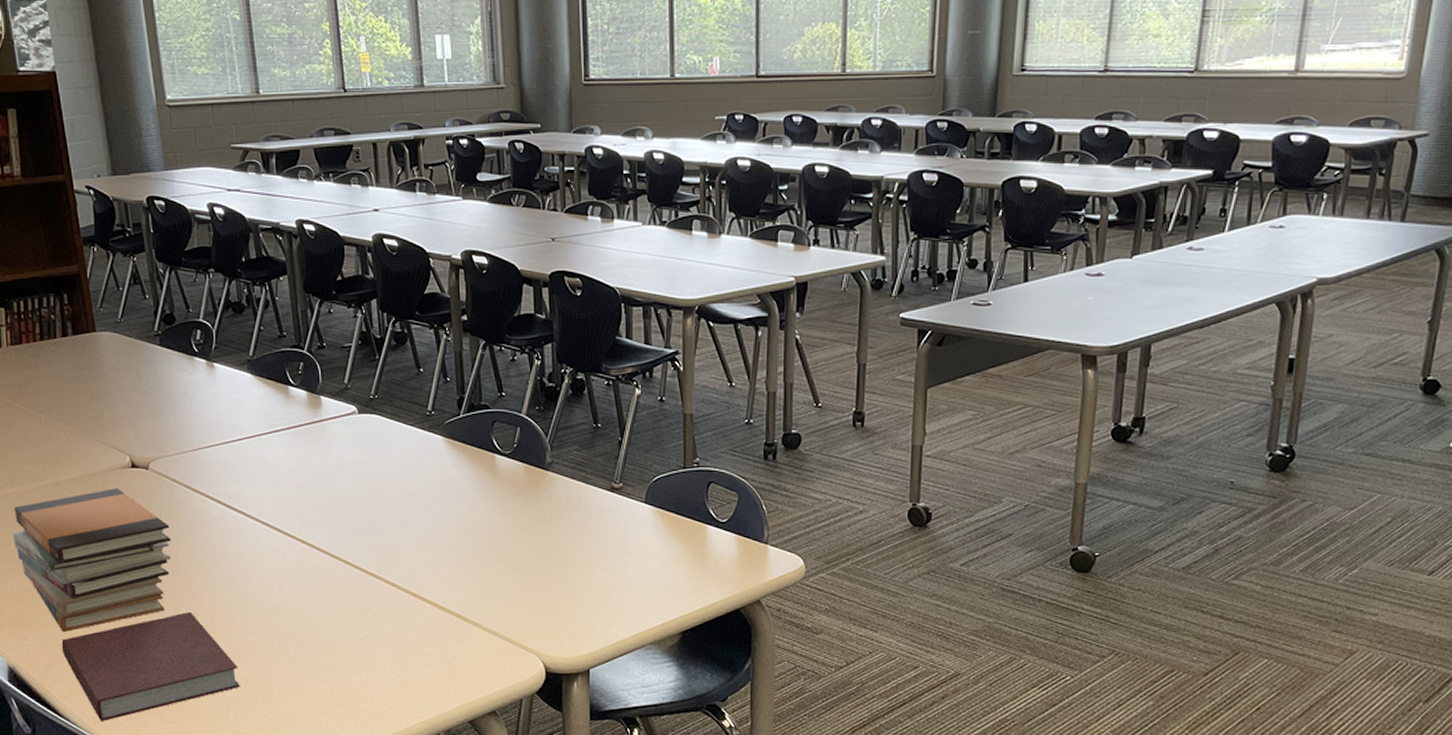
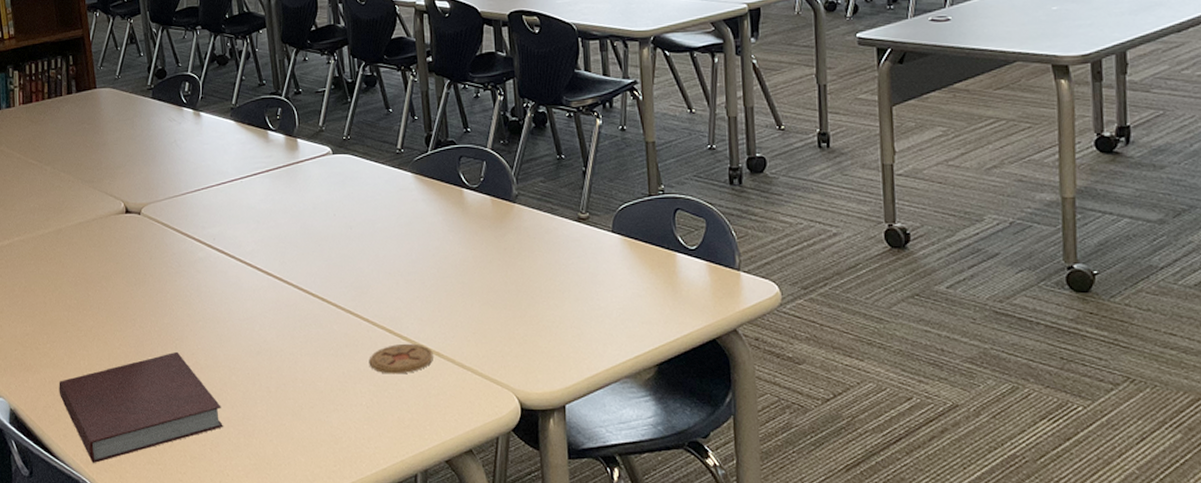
book stack: present [12,488,171,633] -> none [18,233,160,375]
coaster: none [393,607,459,638] -> present [369,343,433,374]

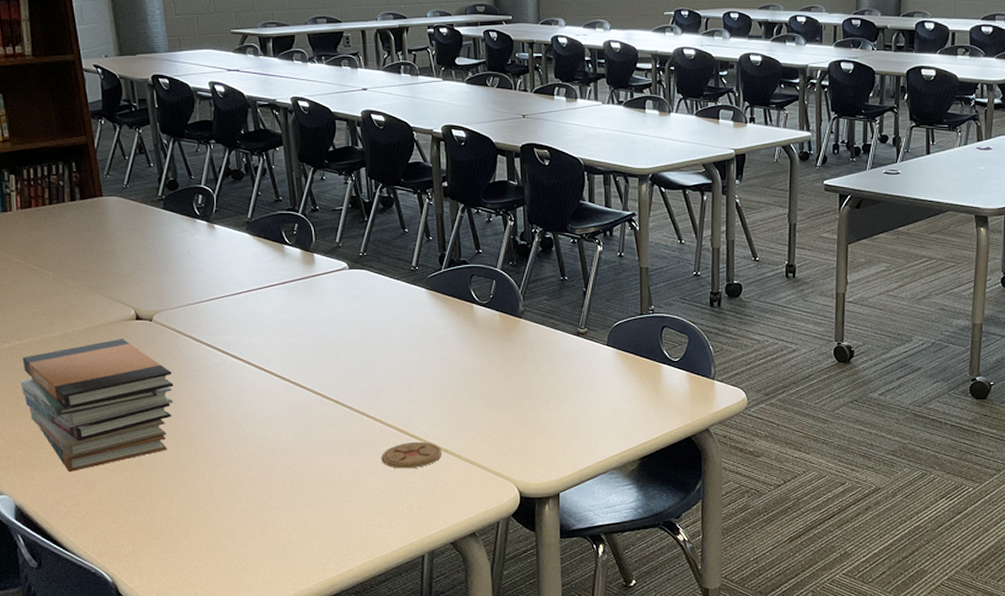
book stack: none [18,233,160,375] -> present [20,339,174,473]
notebook: present [59,351,223,464] -> none [67,450,238,555]

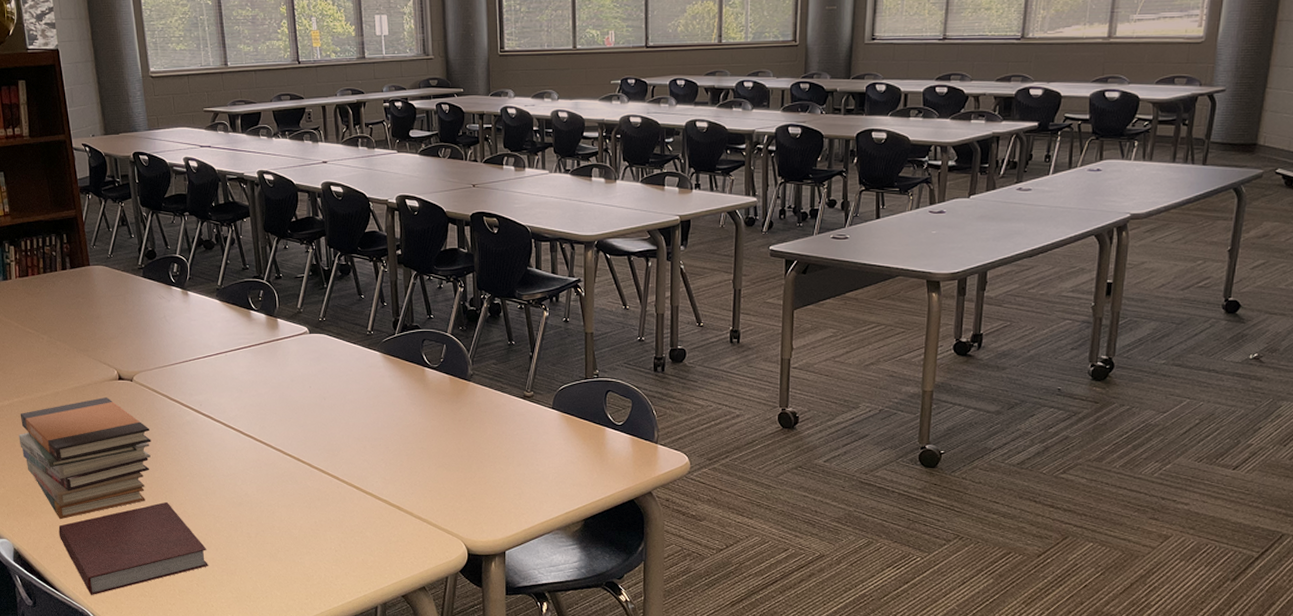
notebook: none [67,450,238,555] -> present [58,501,208,596]
coaster: present [381,441,442,469] -> none [338,498,394,524]

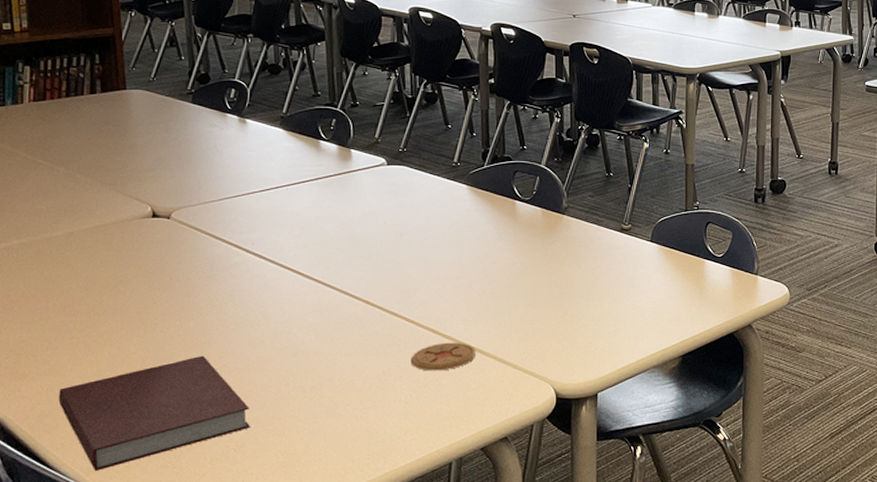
book stack: present [18,397,151,520] -> none [15,237,188,382]
coaster: none [338,498,394,524] -> present [410,342,476,371]

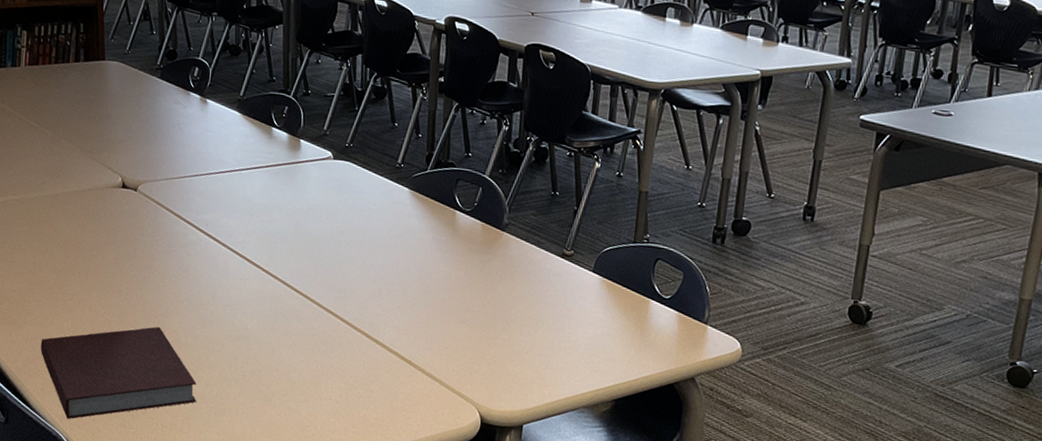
coaster: present [410,342,476,371] -> none [343,348,405,376]

